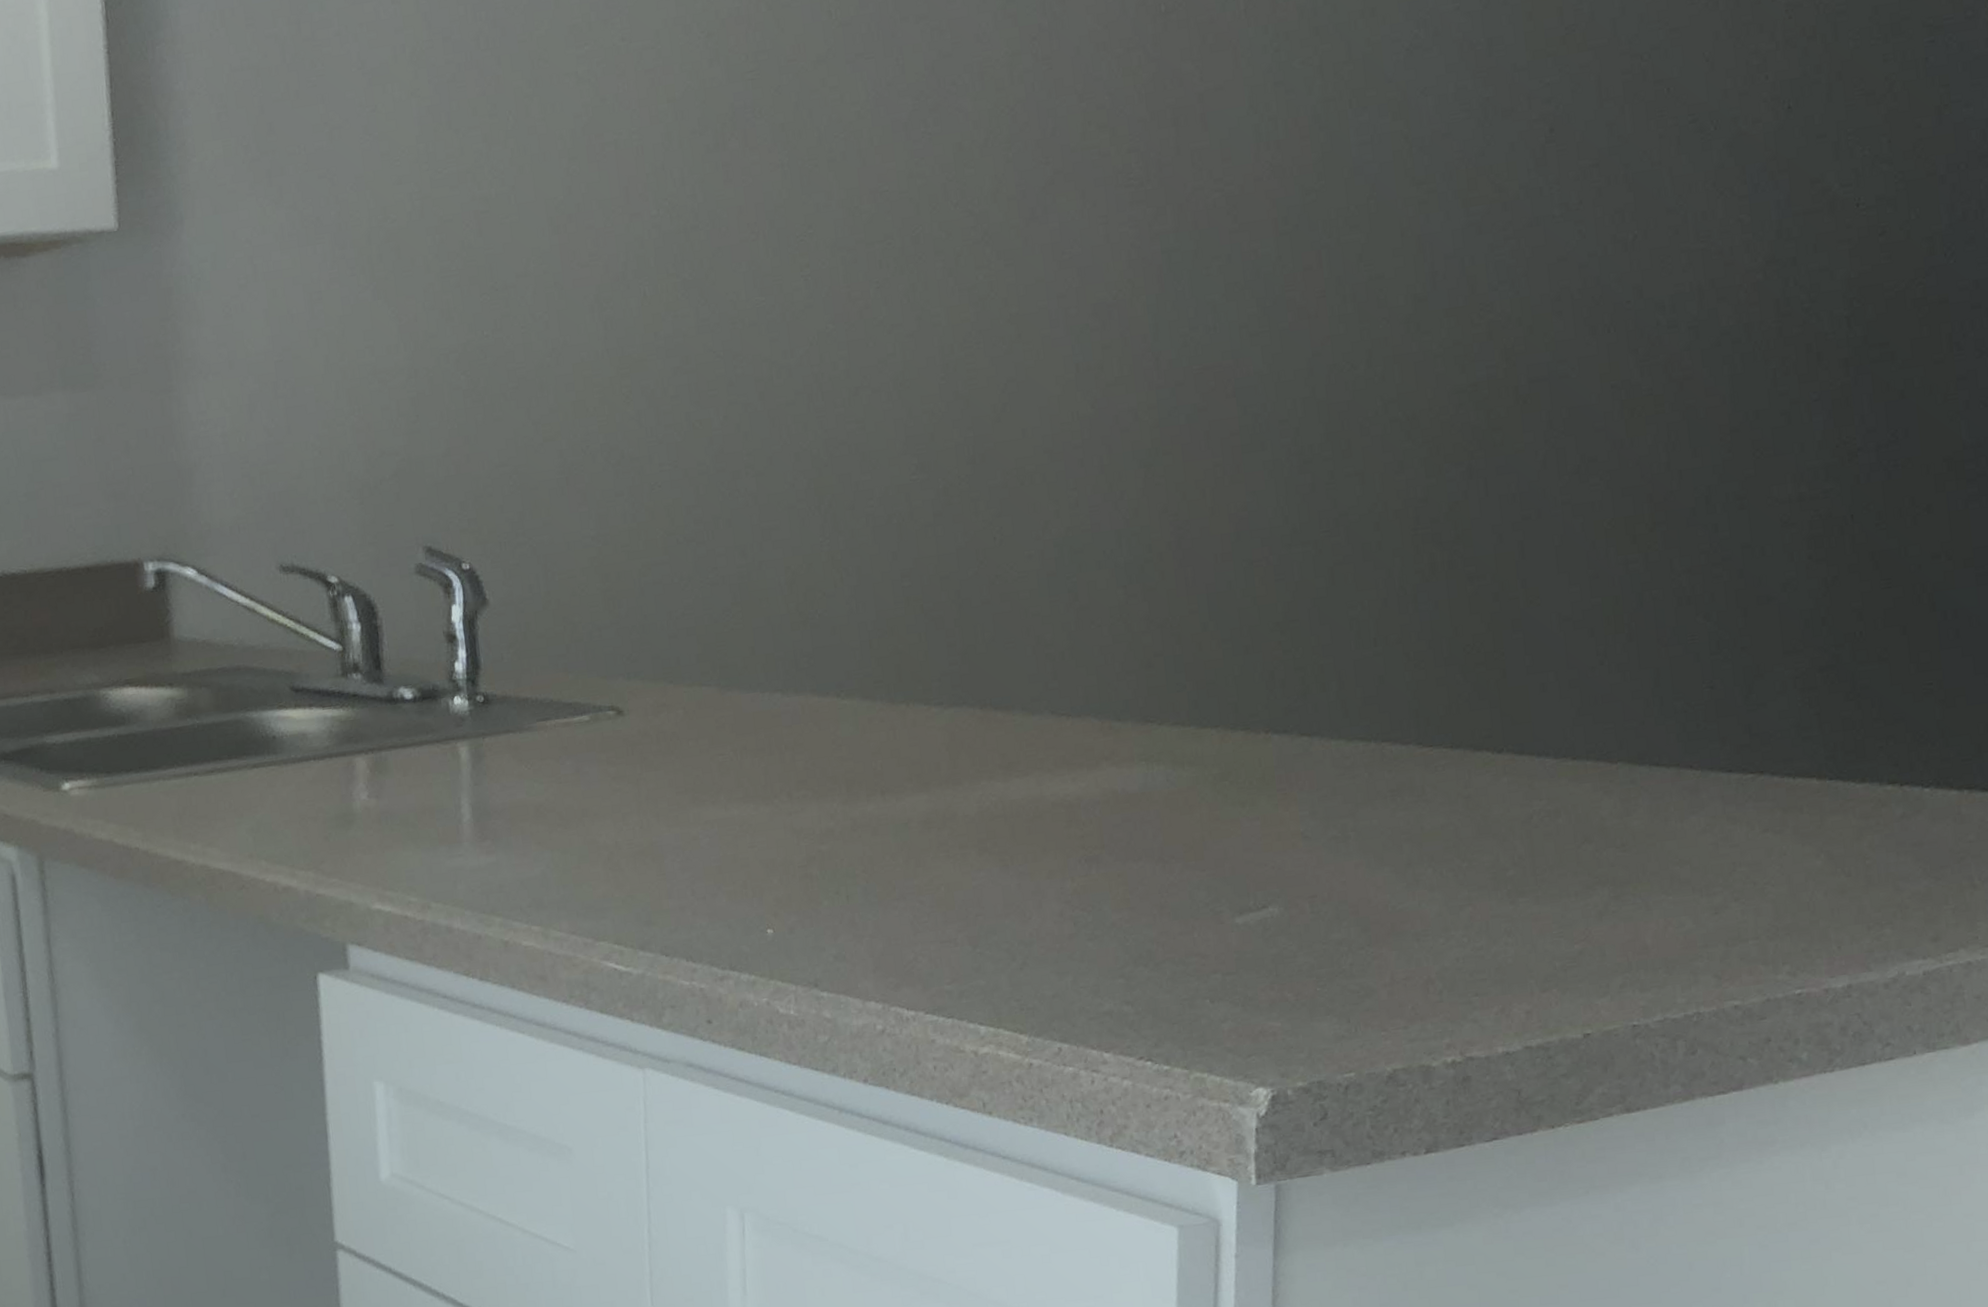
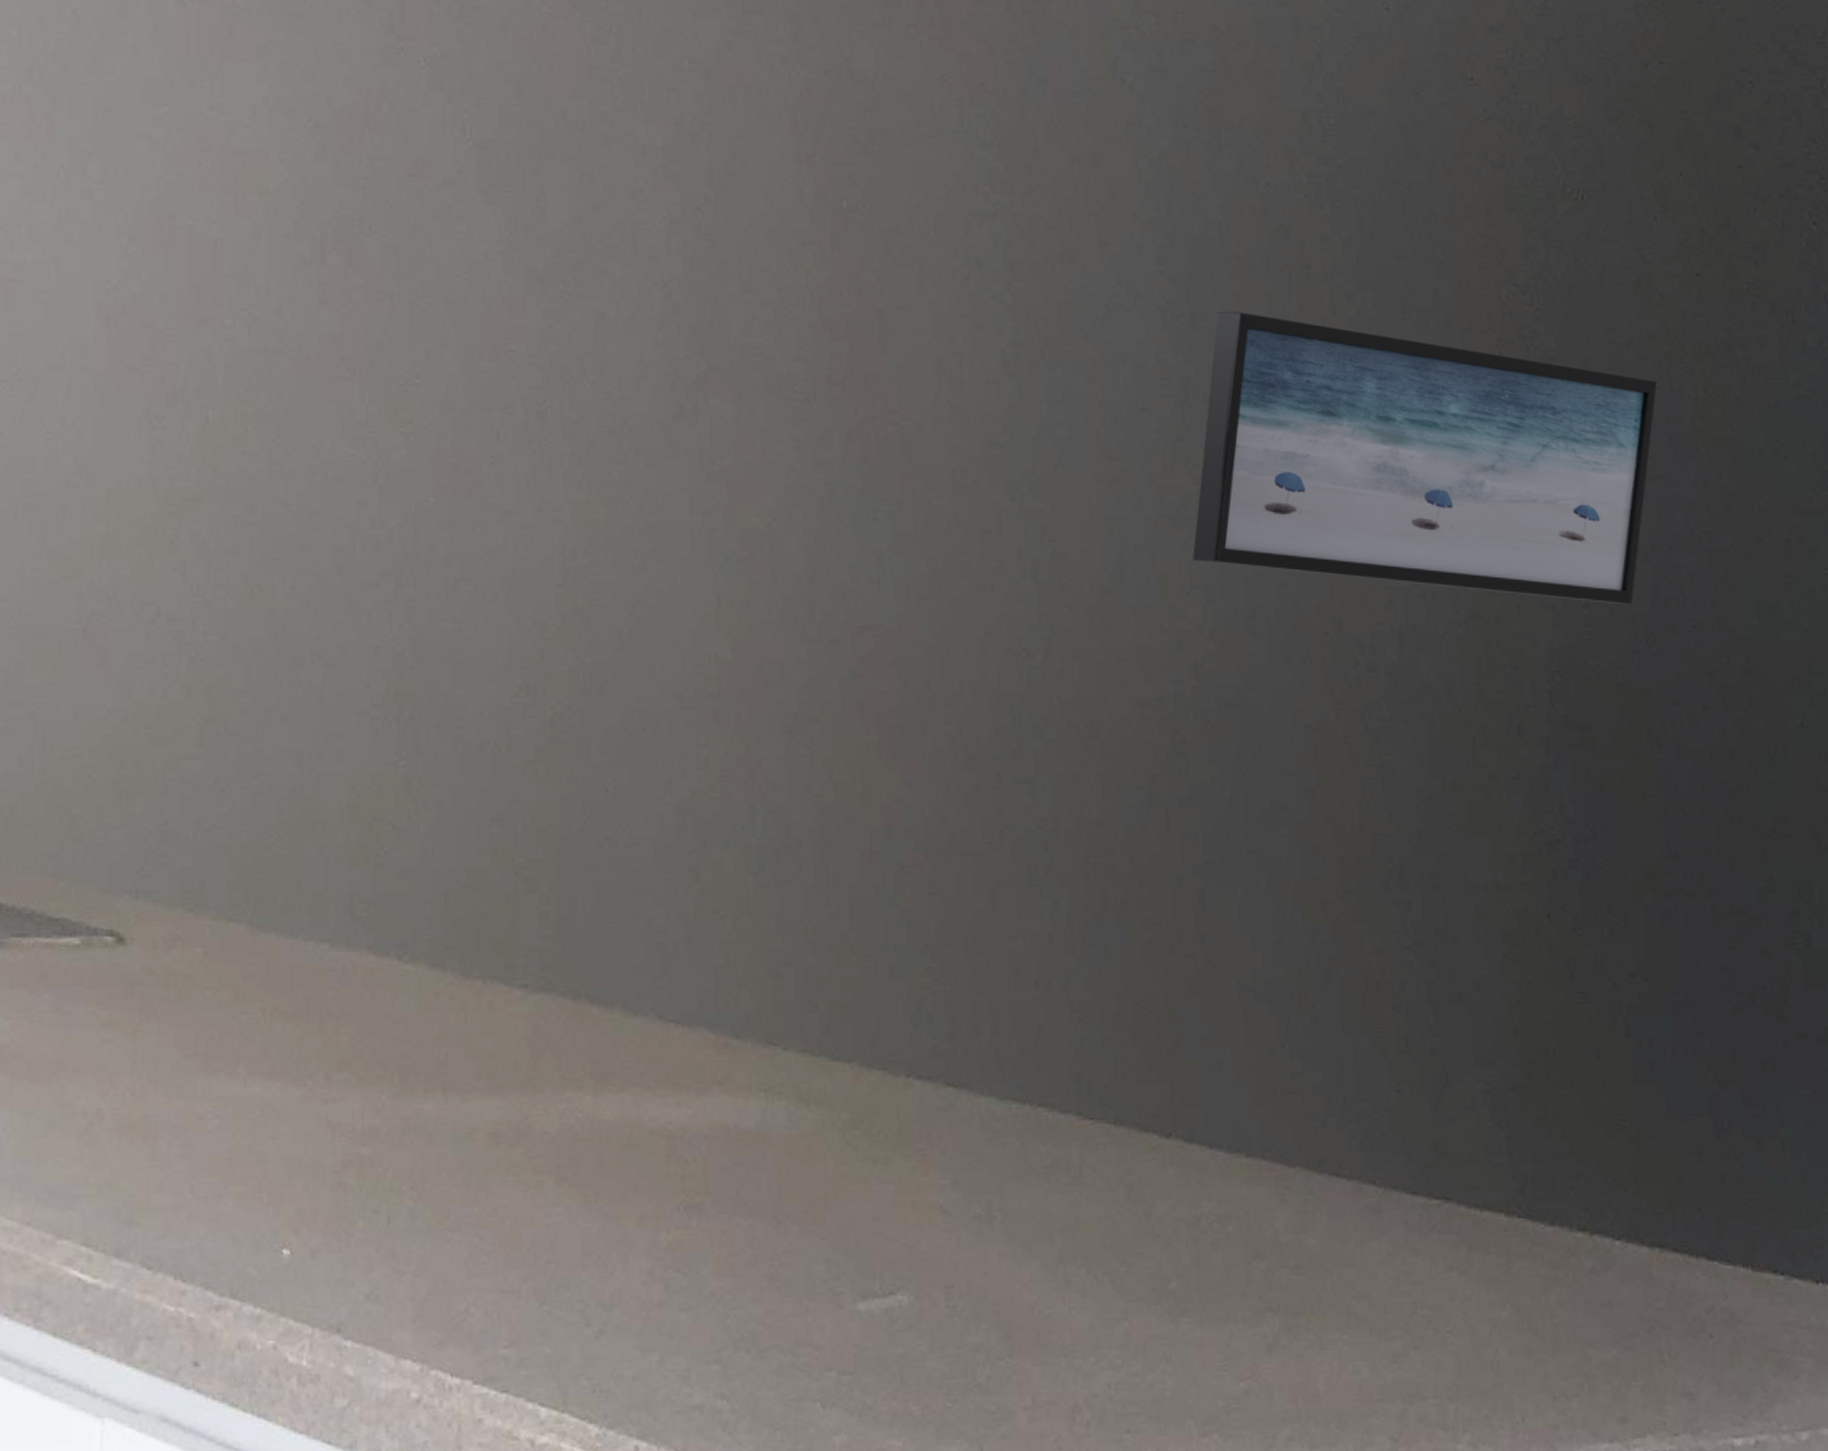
wall art: none [1498,12,1951,260] -> present [1192,311,1658,605]

